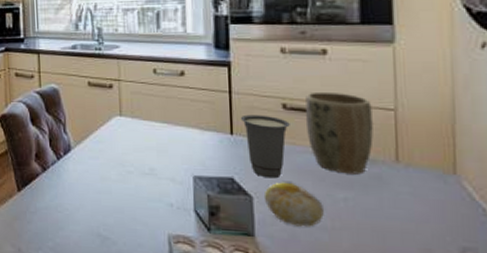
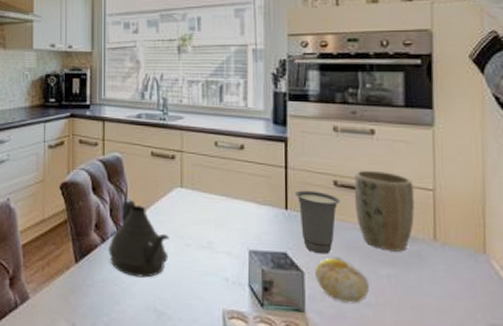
teapot: none [50,129,111,204] -> present [108,199,170,278]

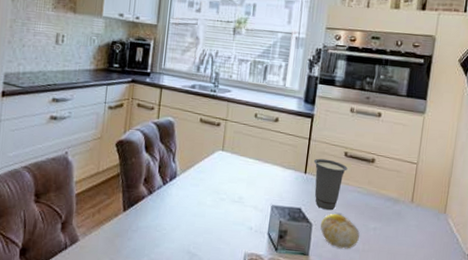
teapot: present [108,199,170,278] -> none [154,158,208,225]
plant pot: present [354,170,414,252] -> none [358,145,403,210]

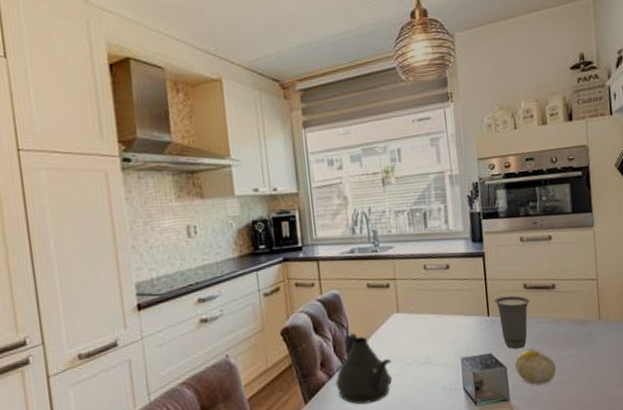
teapot: none [154,158,208,225] -> present [335,332,393,405]

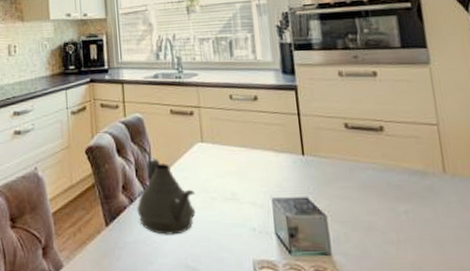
cup: present [494,295,530,349] -> none [309,134,353,196]
fruit: present [515,350,556,385] -> none [337,199,389,242]

